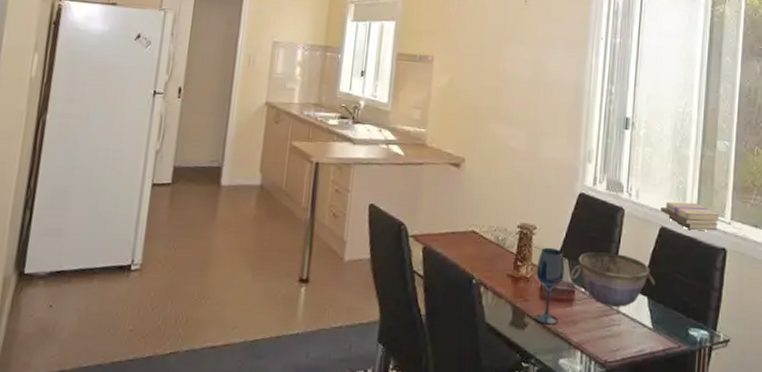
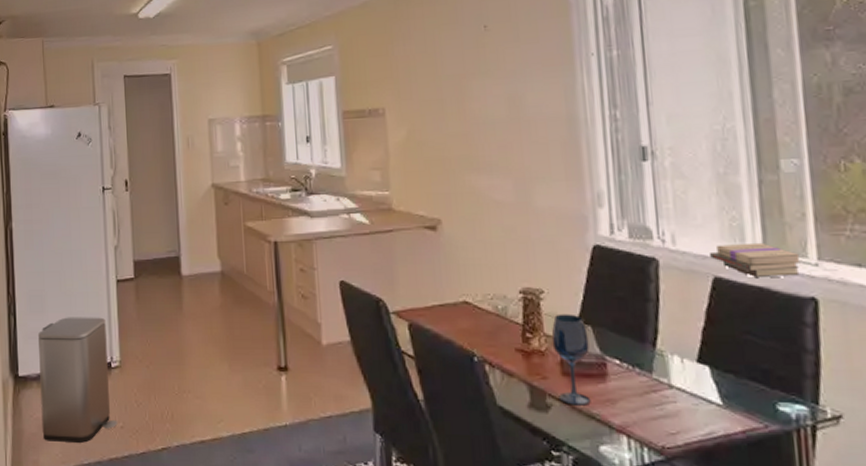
pedal bin: none [40,216,133,345] -> present [38,317,118,443]
bowl: present [570,251,656,307] -> none [597,313,718,380]

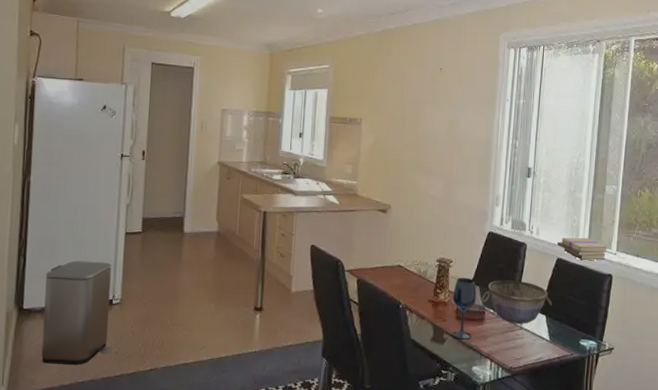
bowl: none [597,313,718,380] -> present [481,279,553,324]

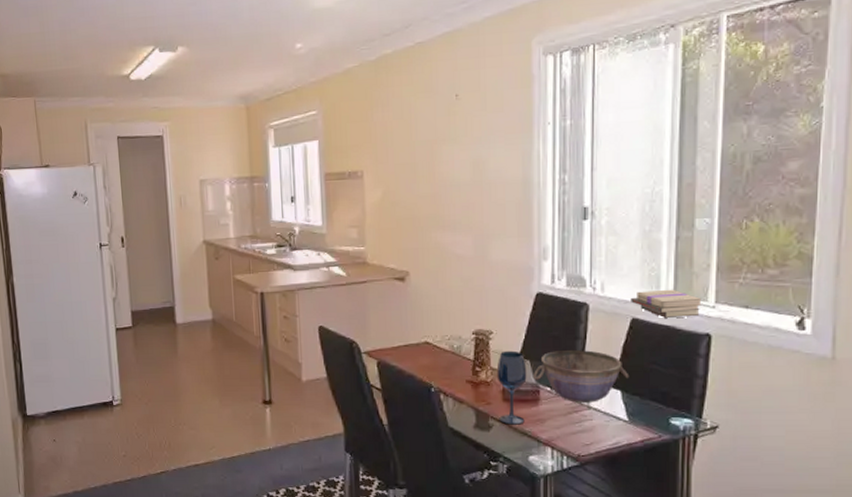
pedal bin: present [41,260,113,365] -> none [44,362,121,470]

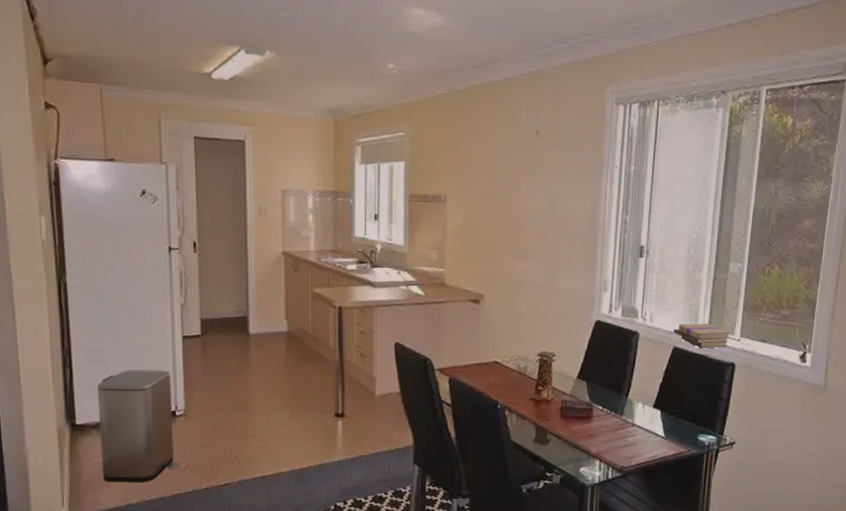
pedal bin: none [44,362,121,470] -> present [98,370,182,482]
wineglass: present [496,350,527,425] -> none [556,372,583,440]
bowl: present [534,349,630,403] -> none [588,372,668,420]

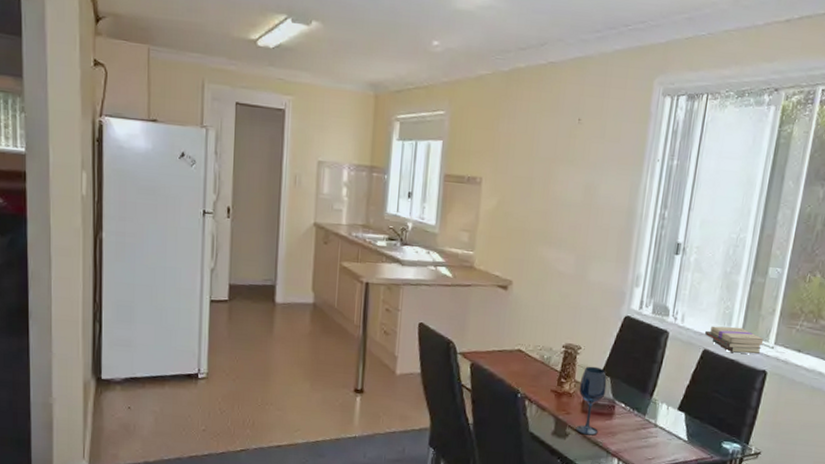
pedal bin: present [98,370,182,482] -> none [123,329,200,442]
wineglass: none [556,372,583,440] -> present [575,366,607,436]

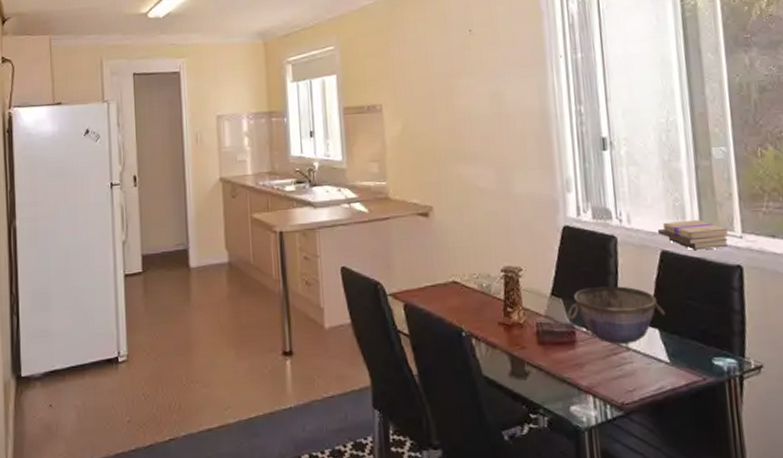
wineglass: present [575,366,607,436] -> none [529,288,563,371]
bowl: none [611,370,694,422] -> present [567,285,666,344]

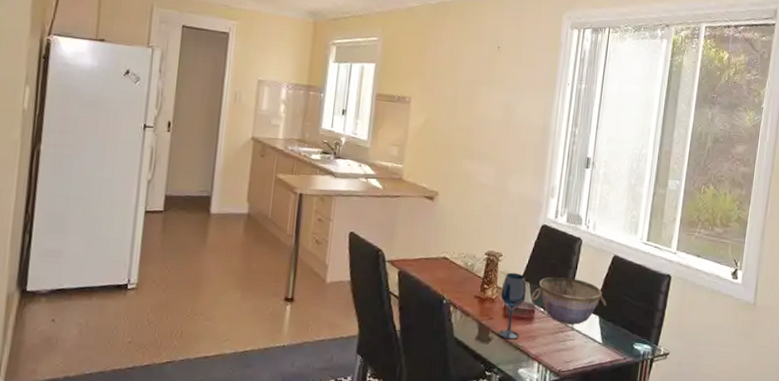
wineglass: none [529,288,563,371] -> present [498,272,527,340]
books: present [658,219,729,251] -> none [615,233,667,260]

